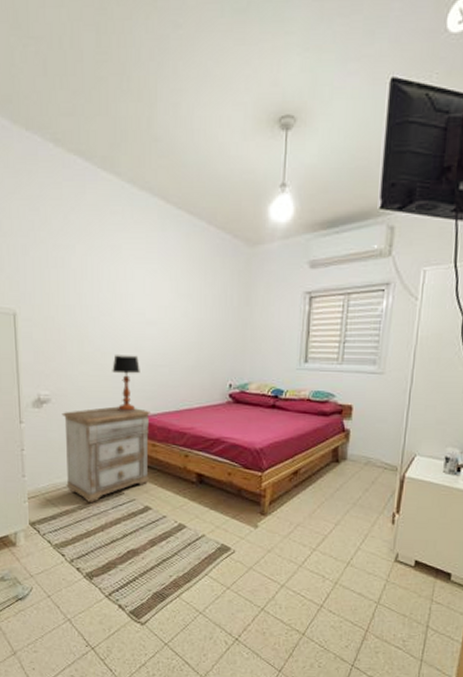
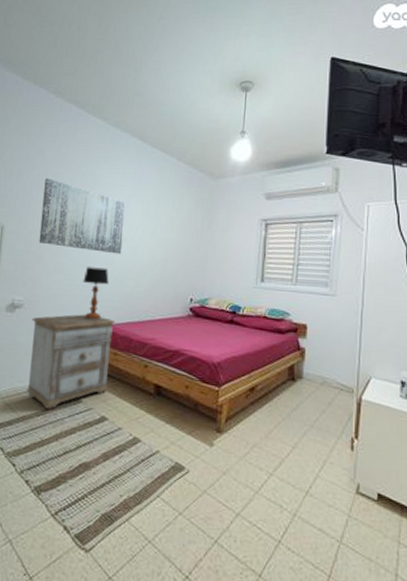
wall art: none [56,253,151,339] -> present [38,178,126,254]

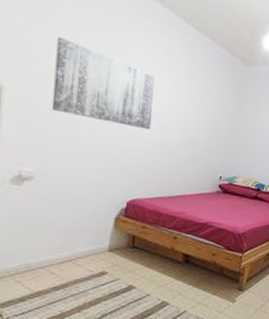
nightstand: present [27,314,116,410] -> none [42,188,144,284]
table lamp: present [83,267,109,321] -> none [107,140,137,195]

